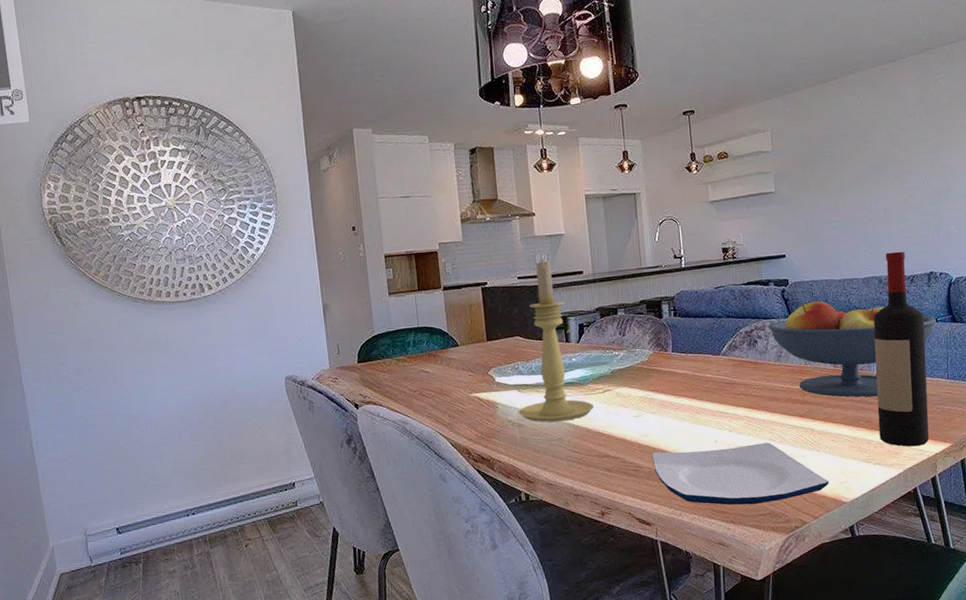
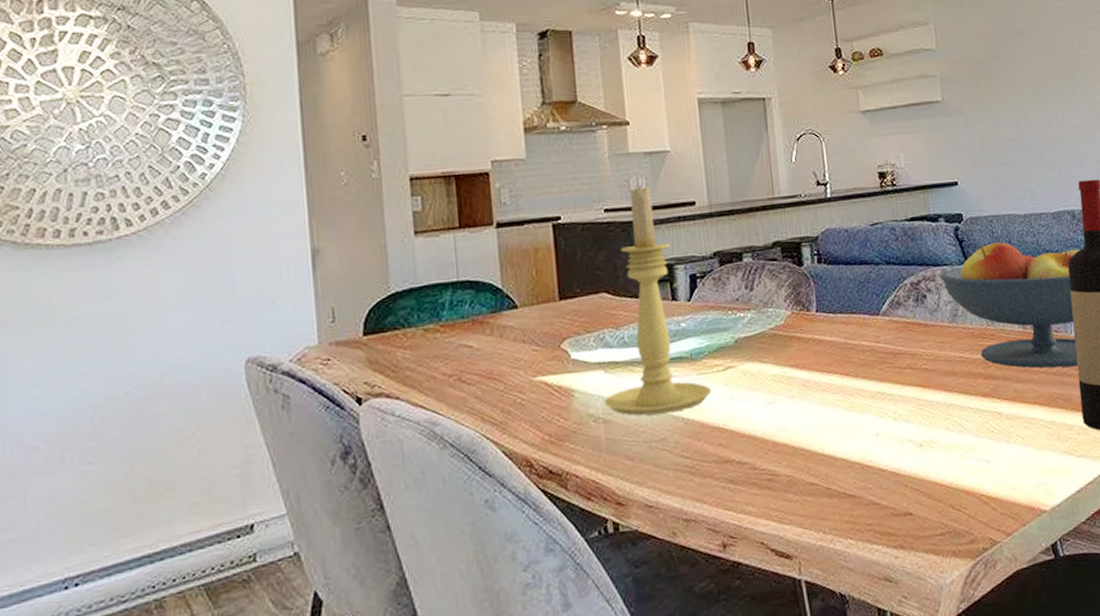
plate: present [651,442,830,505] -> none [791,433,1024,524]

